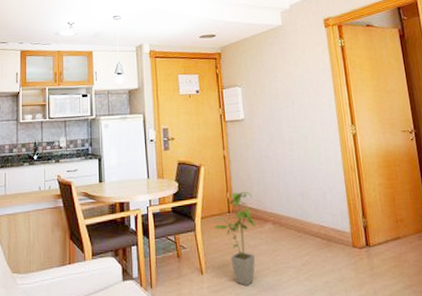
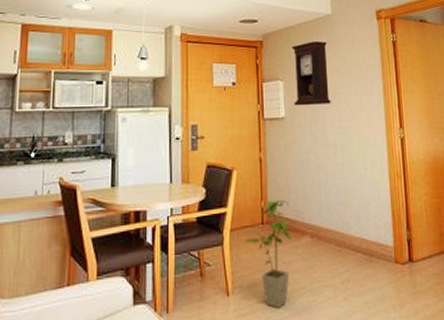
pendulum clock: none [247,50,286,109] -> present [292,41,331,106]

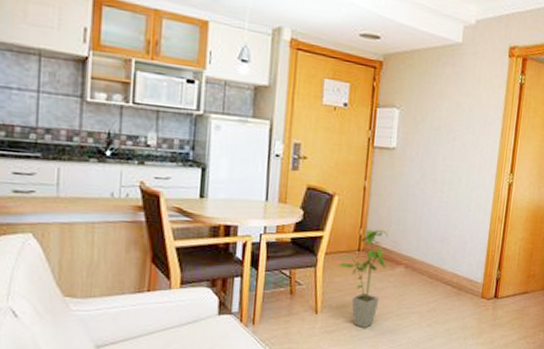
pendulum clock: present [292,41,331,106] -> none [408,70,452,140]

